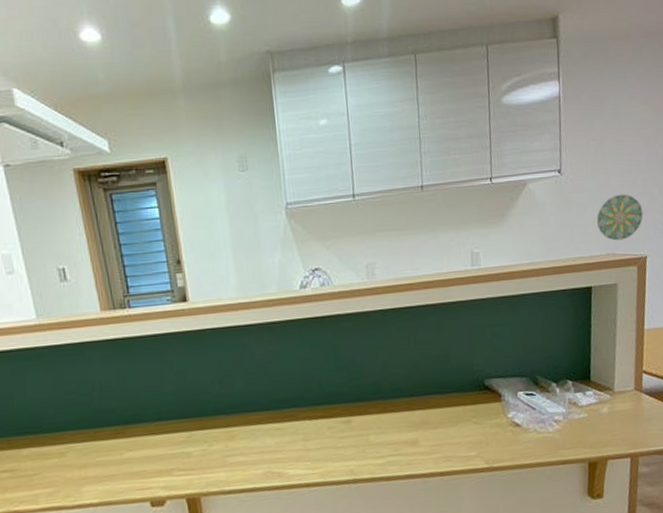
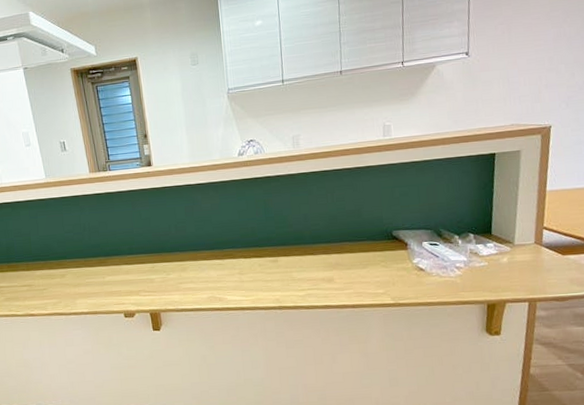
decorative plate: present [596,194,644,241] -> none [501,71,549,113]

